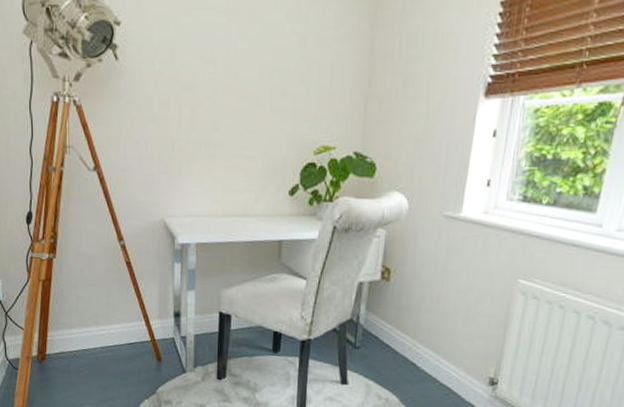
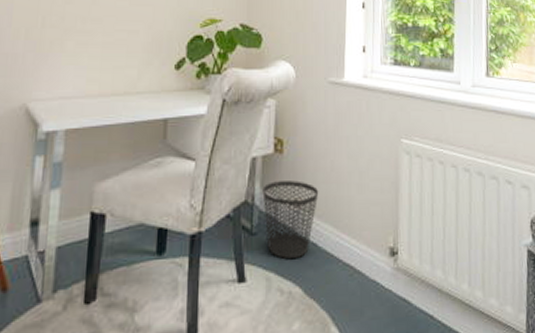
wastebasket: none [367,305,423,374] -> present [262,180,319,260]

